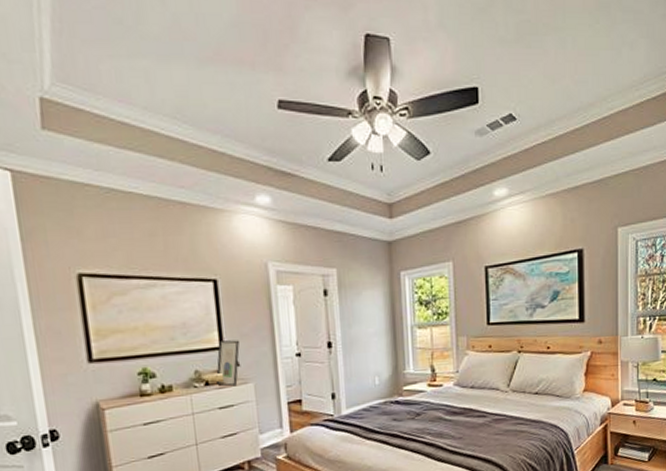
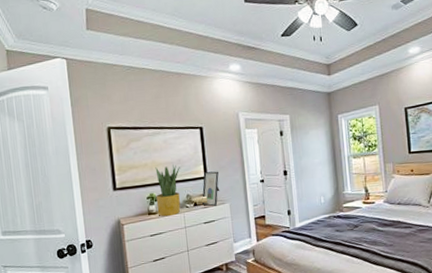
planter: none [149,329,187,400] -> present [155,165,181,217]

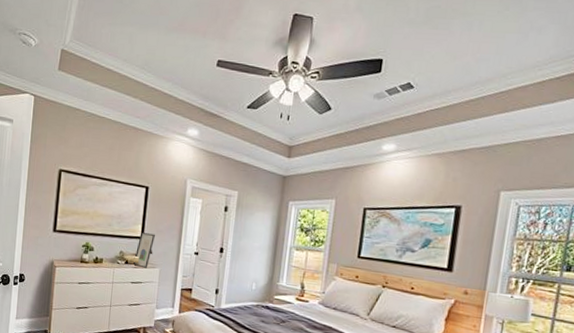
planter: present [155,165,181,217] -> none [89,218,119,269]

